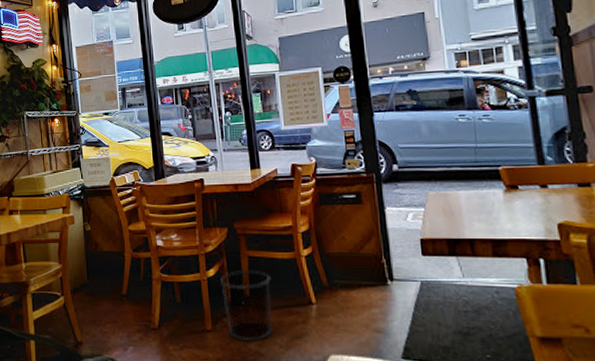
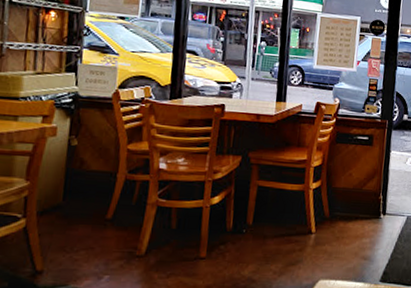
waste bin: present [219,270,272,342] -> none [223,199,277,269]

